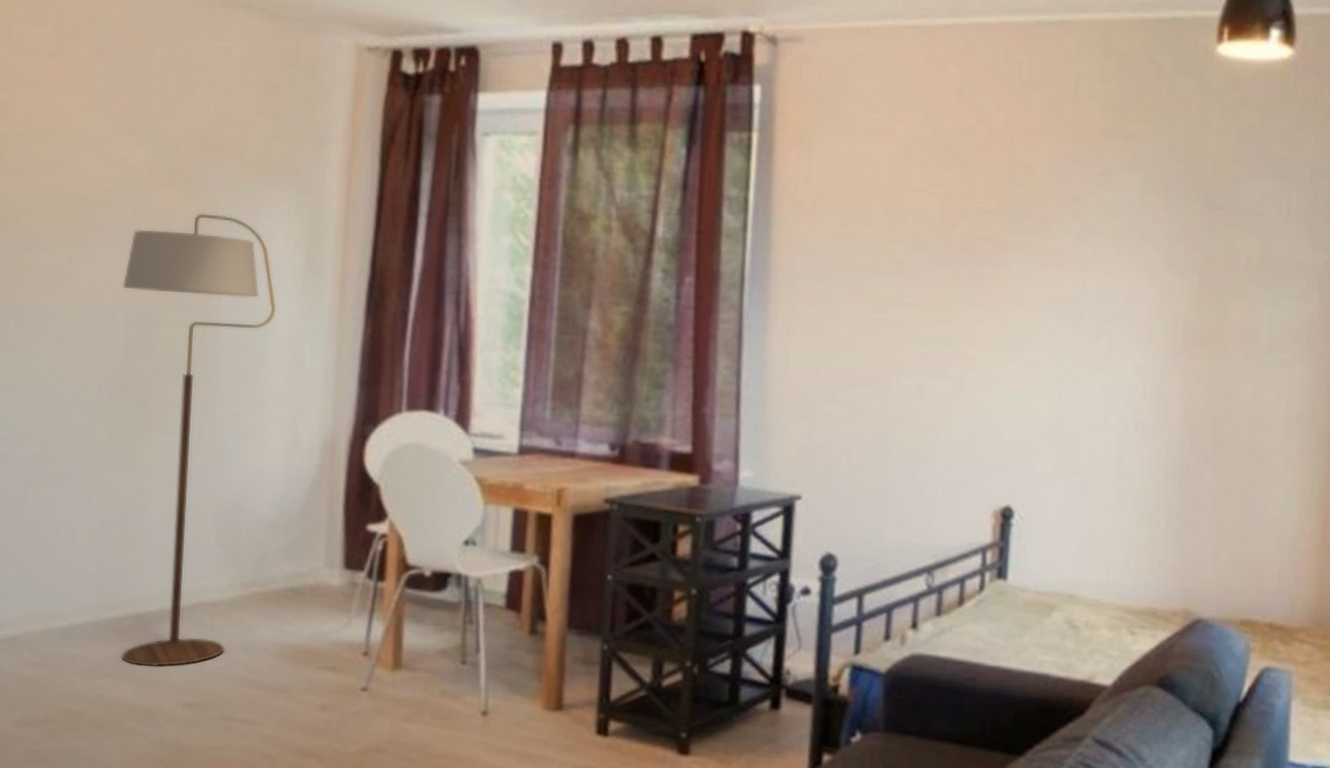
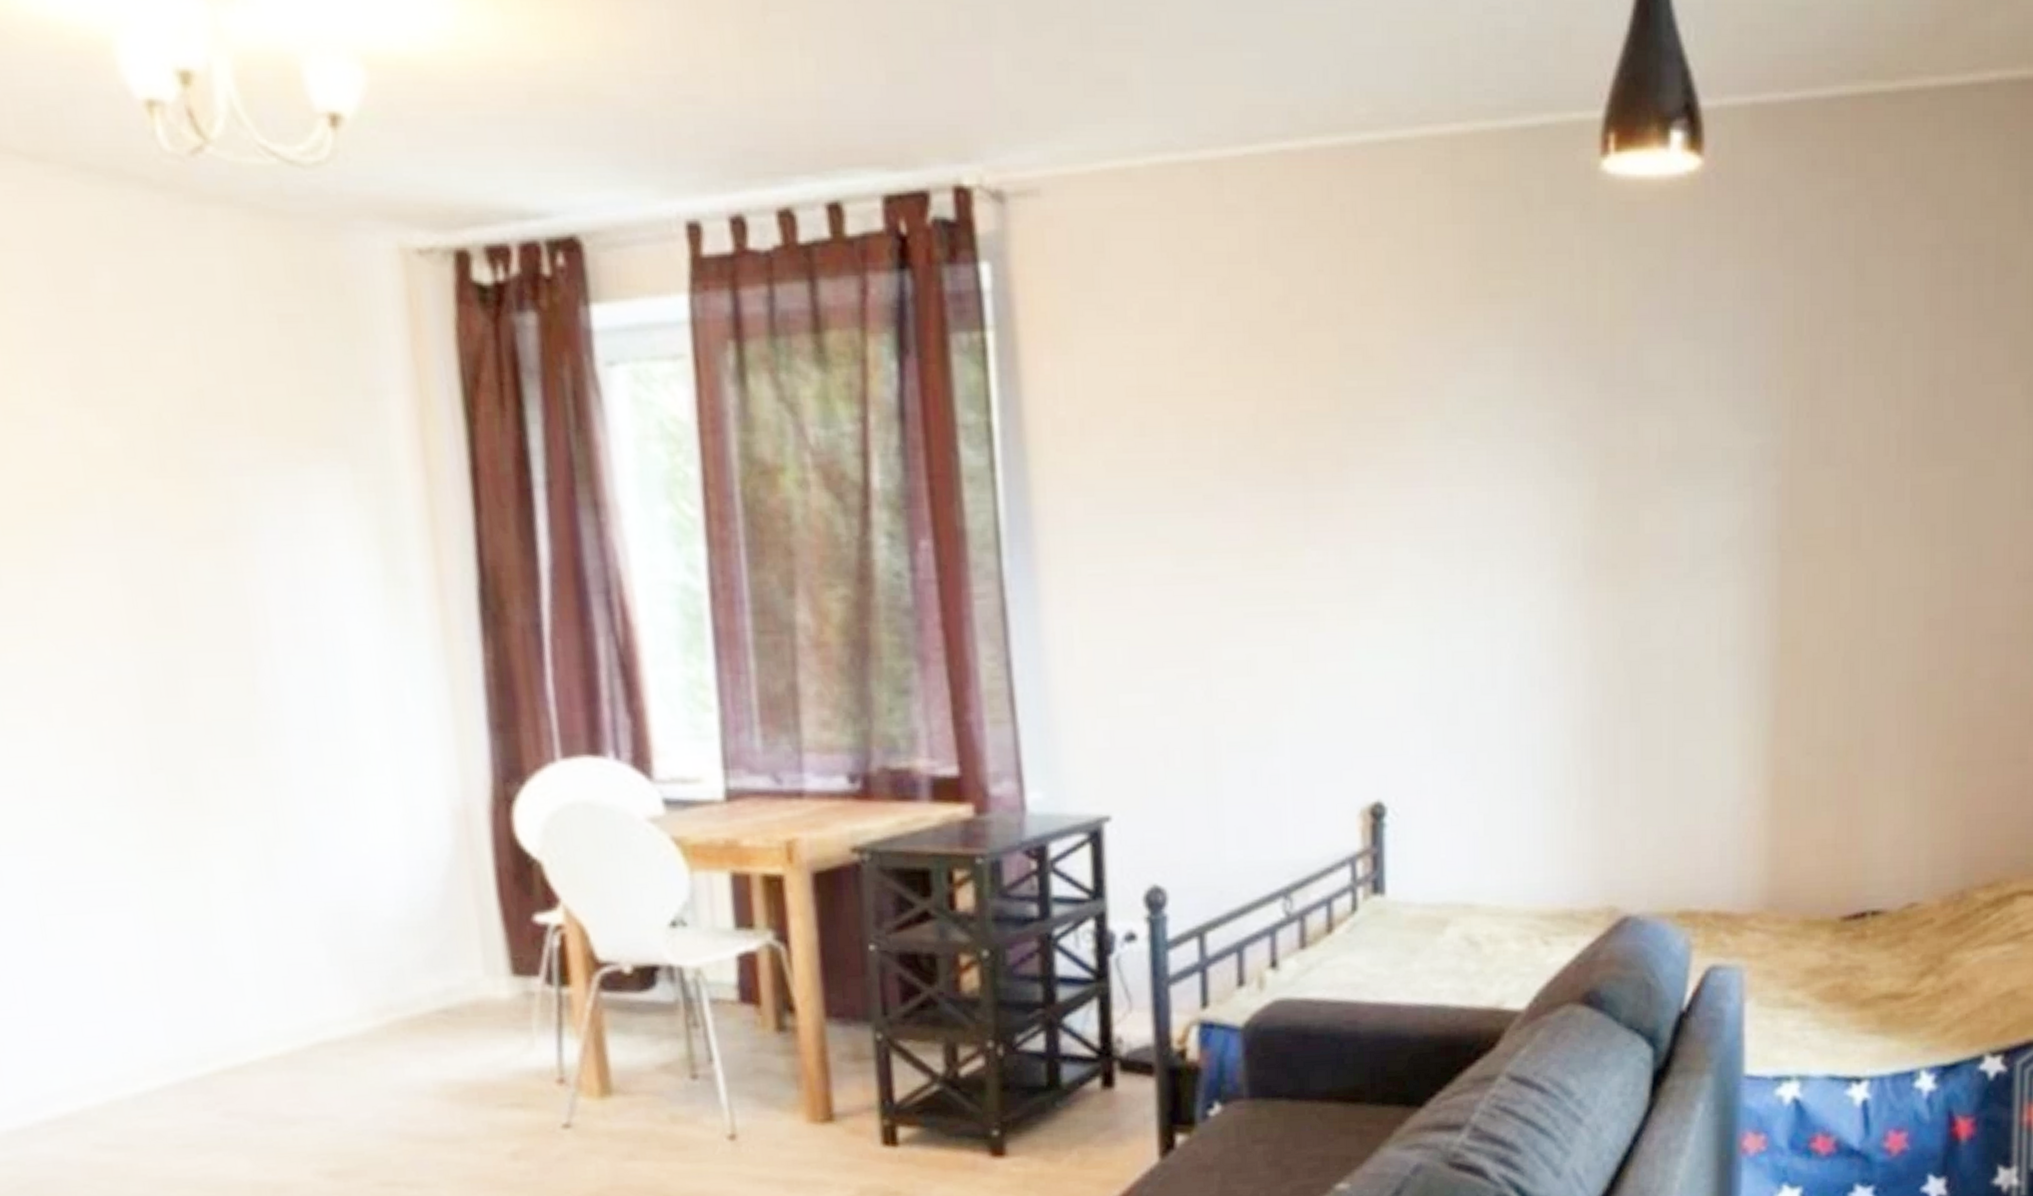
floor lamp: present [121,213,276,667] -> none [120,511,367,1133]

